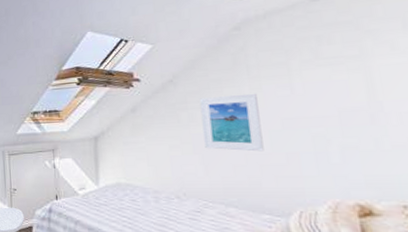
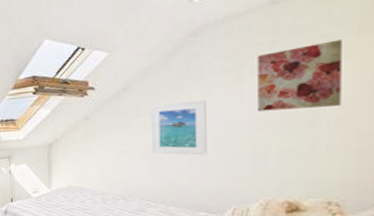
wall art: none [304,35,399,106] -> present [257,39,342,112]

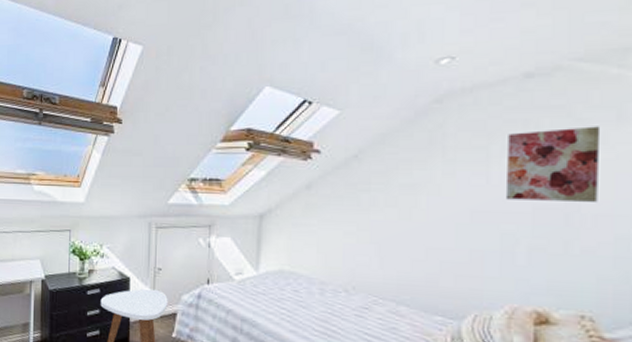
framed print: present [150,99,207,156] -> none [383,179,449,246]

